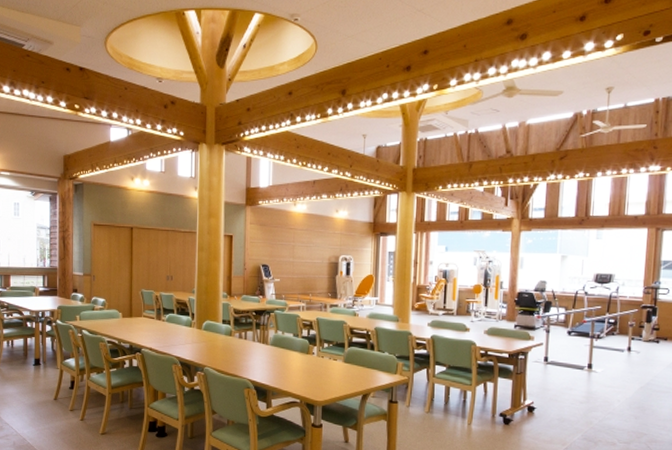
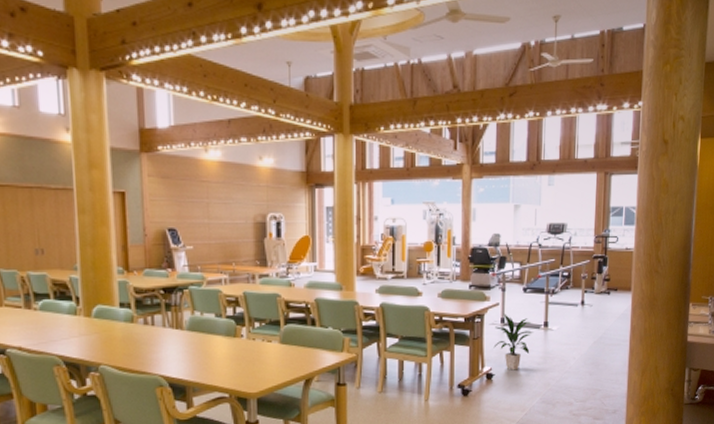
indoor plant: none [536,353,576,406] -> present [493,313,533,371]

